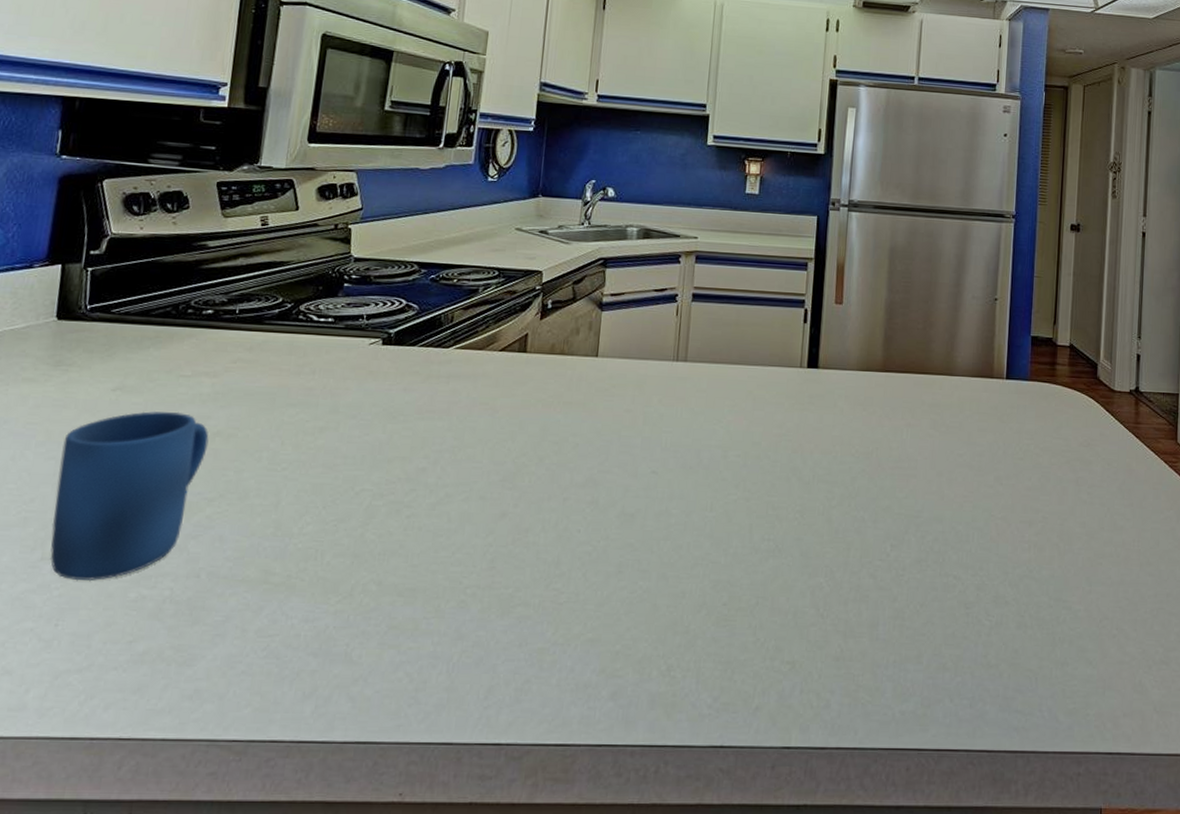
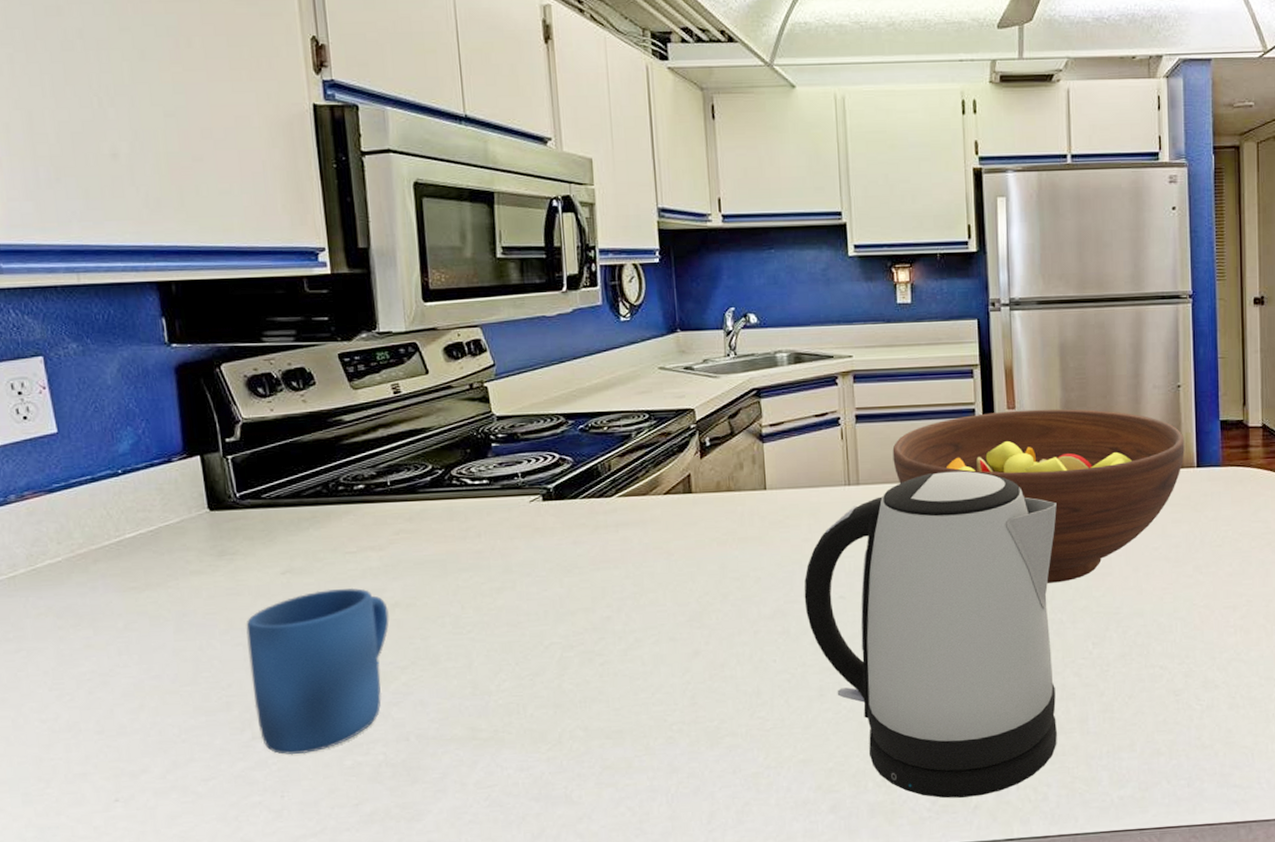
kettle: none [617,357,871,697] -> present [804,471,1057,799]
fruit bowl: none [722,305,997,480] -> present [892,409,1185,583]

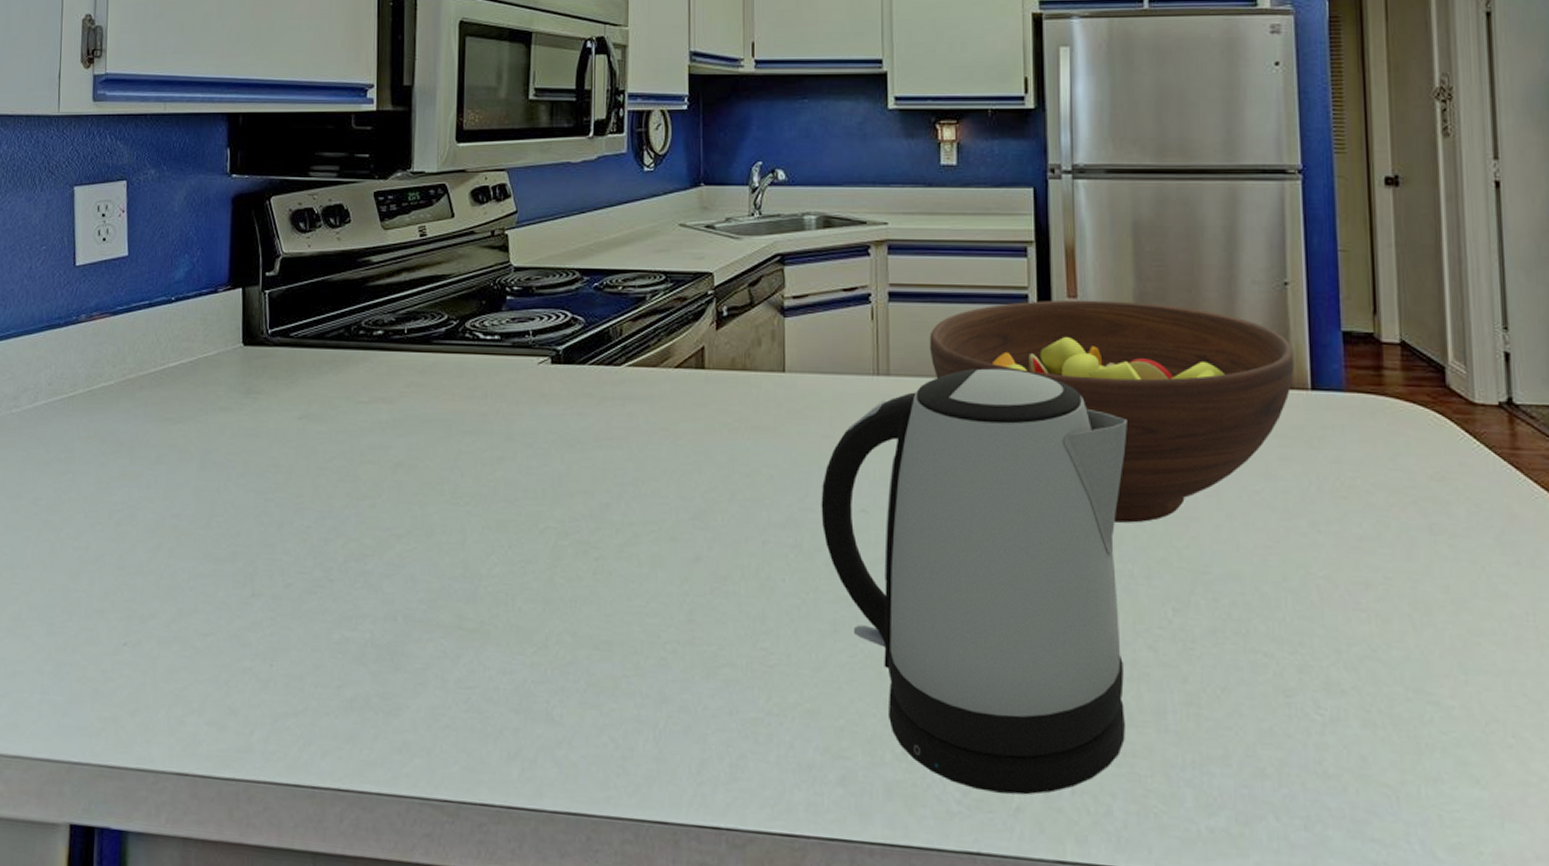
mug: present [246,587,389,755] -> none [258,440,392,621]

